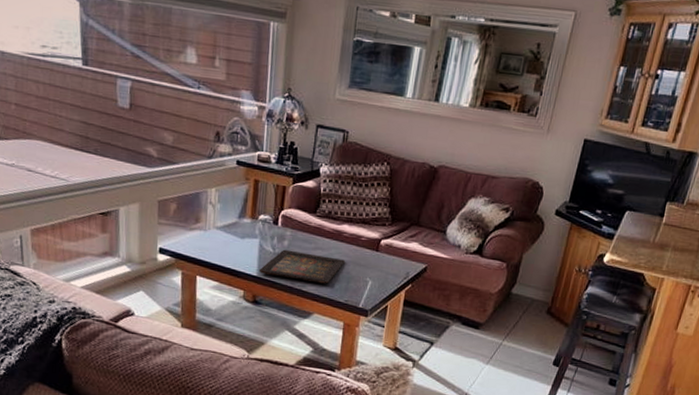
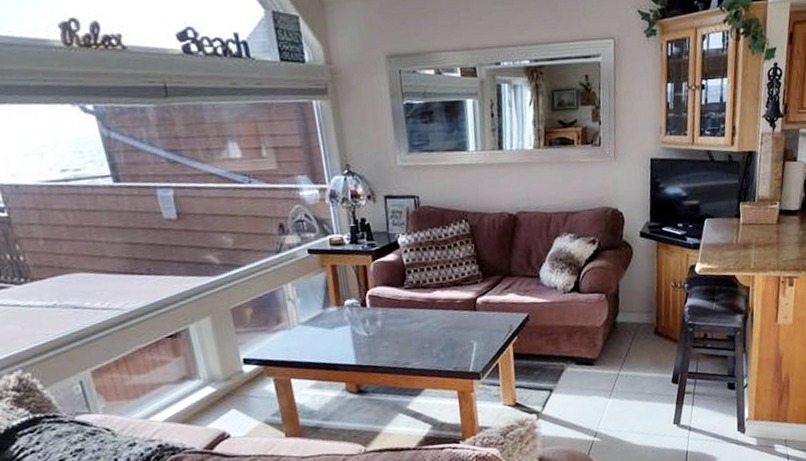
icon panel: present [258,249,345,284] -> none [356,326,445,361]

